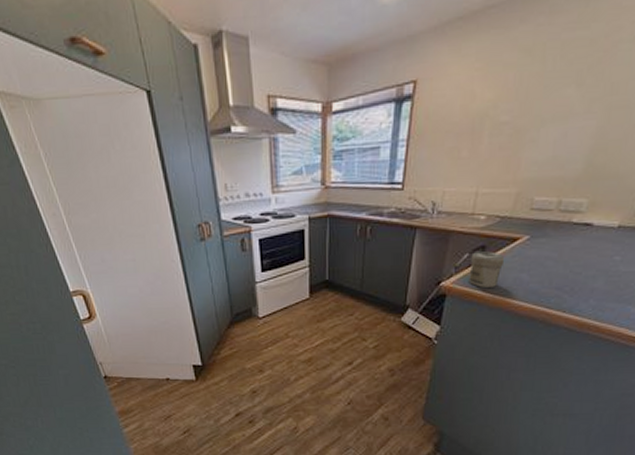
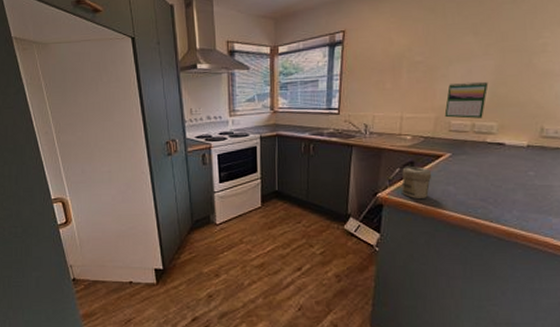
calendar: none [527,147,585,194] -> present [444,81,489,119]

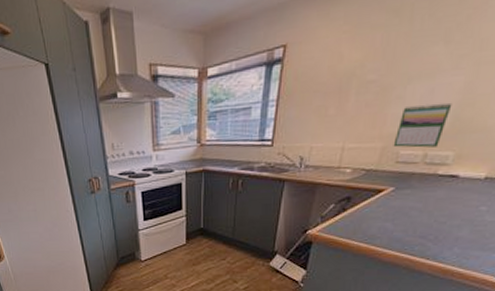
jar: present [402,167,432,198] -> none [334,202,370,235]

